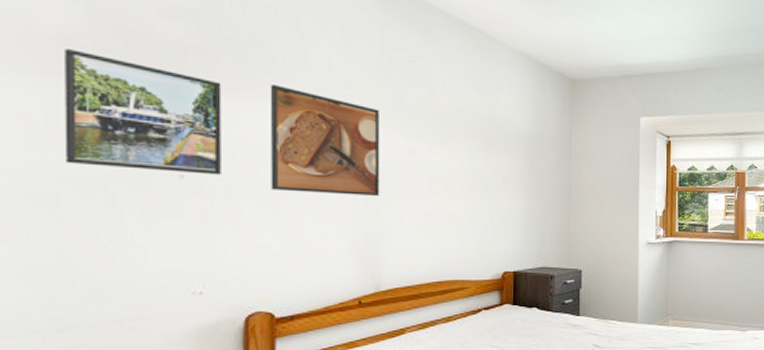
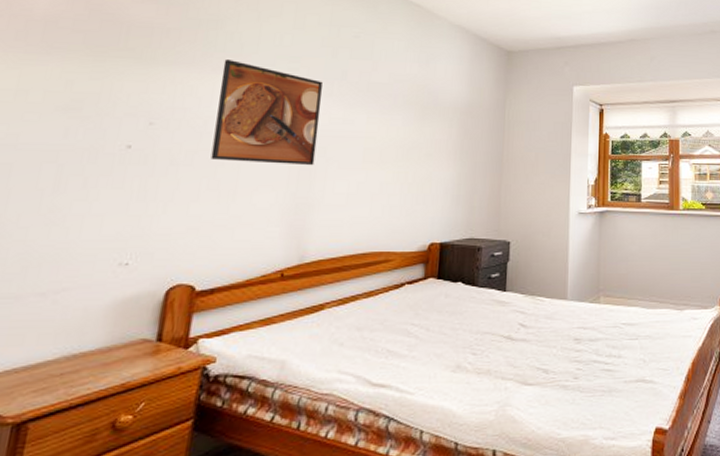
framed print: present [64,49,222,175] -> none [24,30,181,145]

